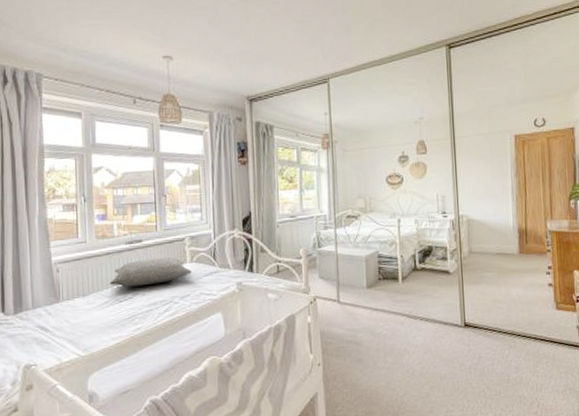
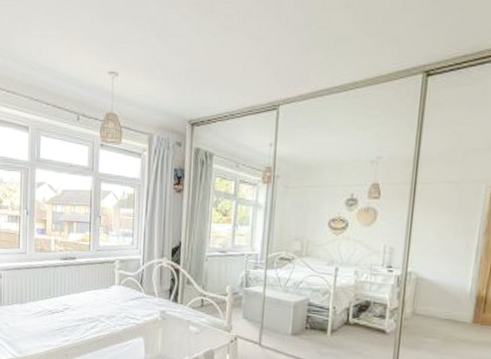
pillow: present [109,258,192,287] -> none [44,276,119,302]

